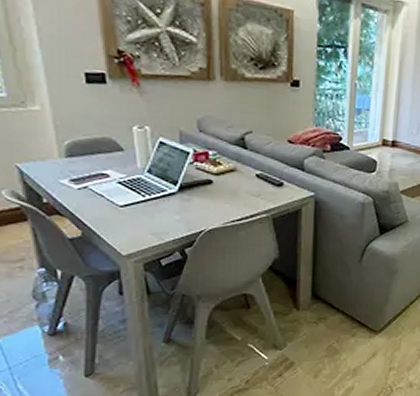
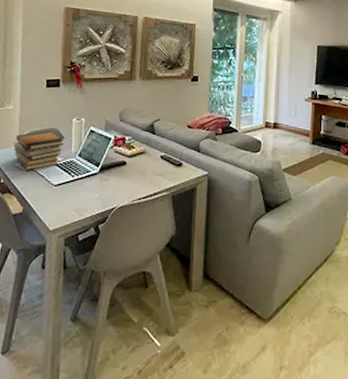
book stack: none [52,140,125,190] -> present [13,131,64,171]

